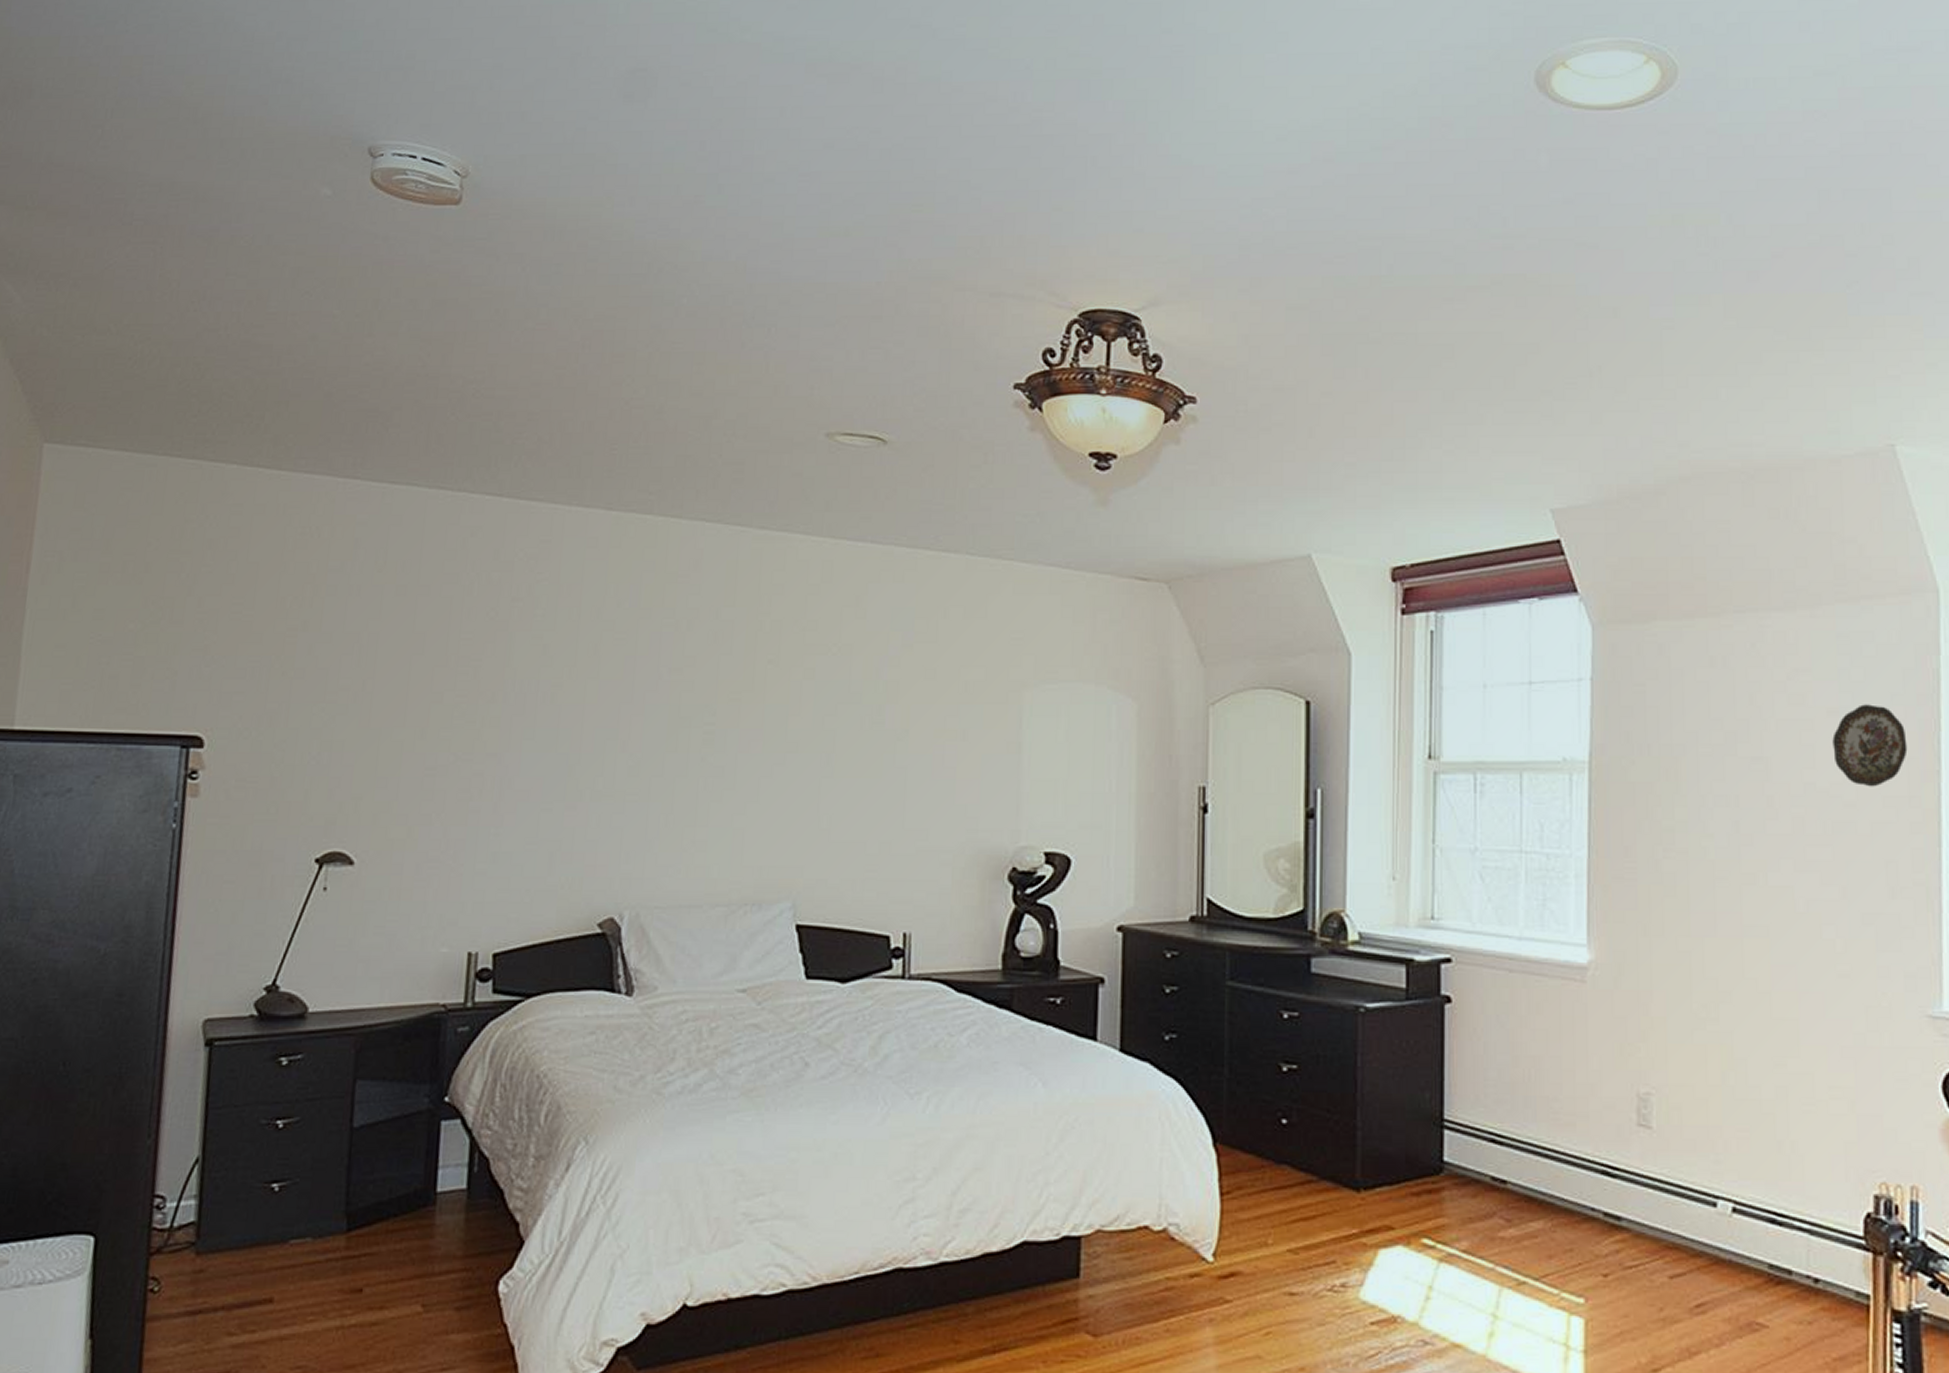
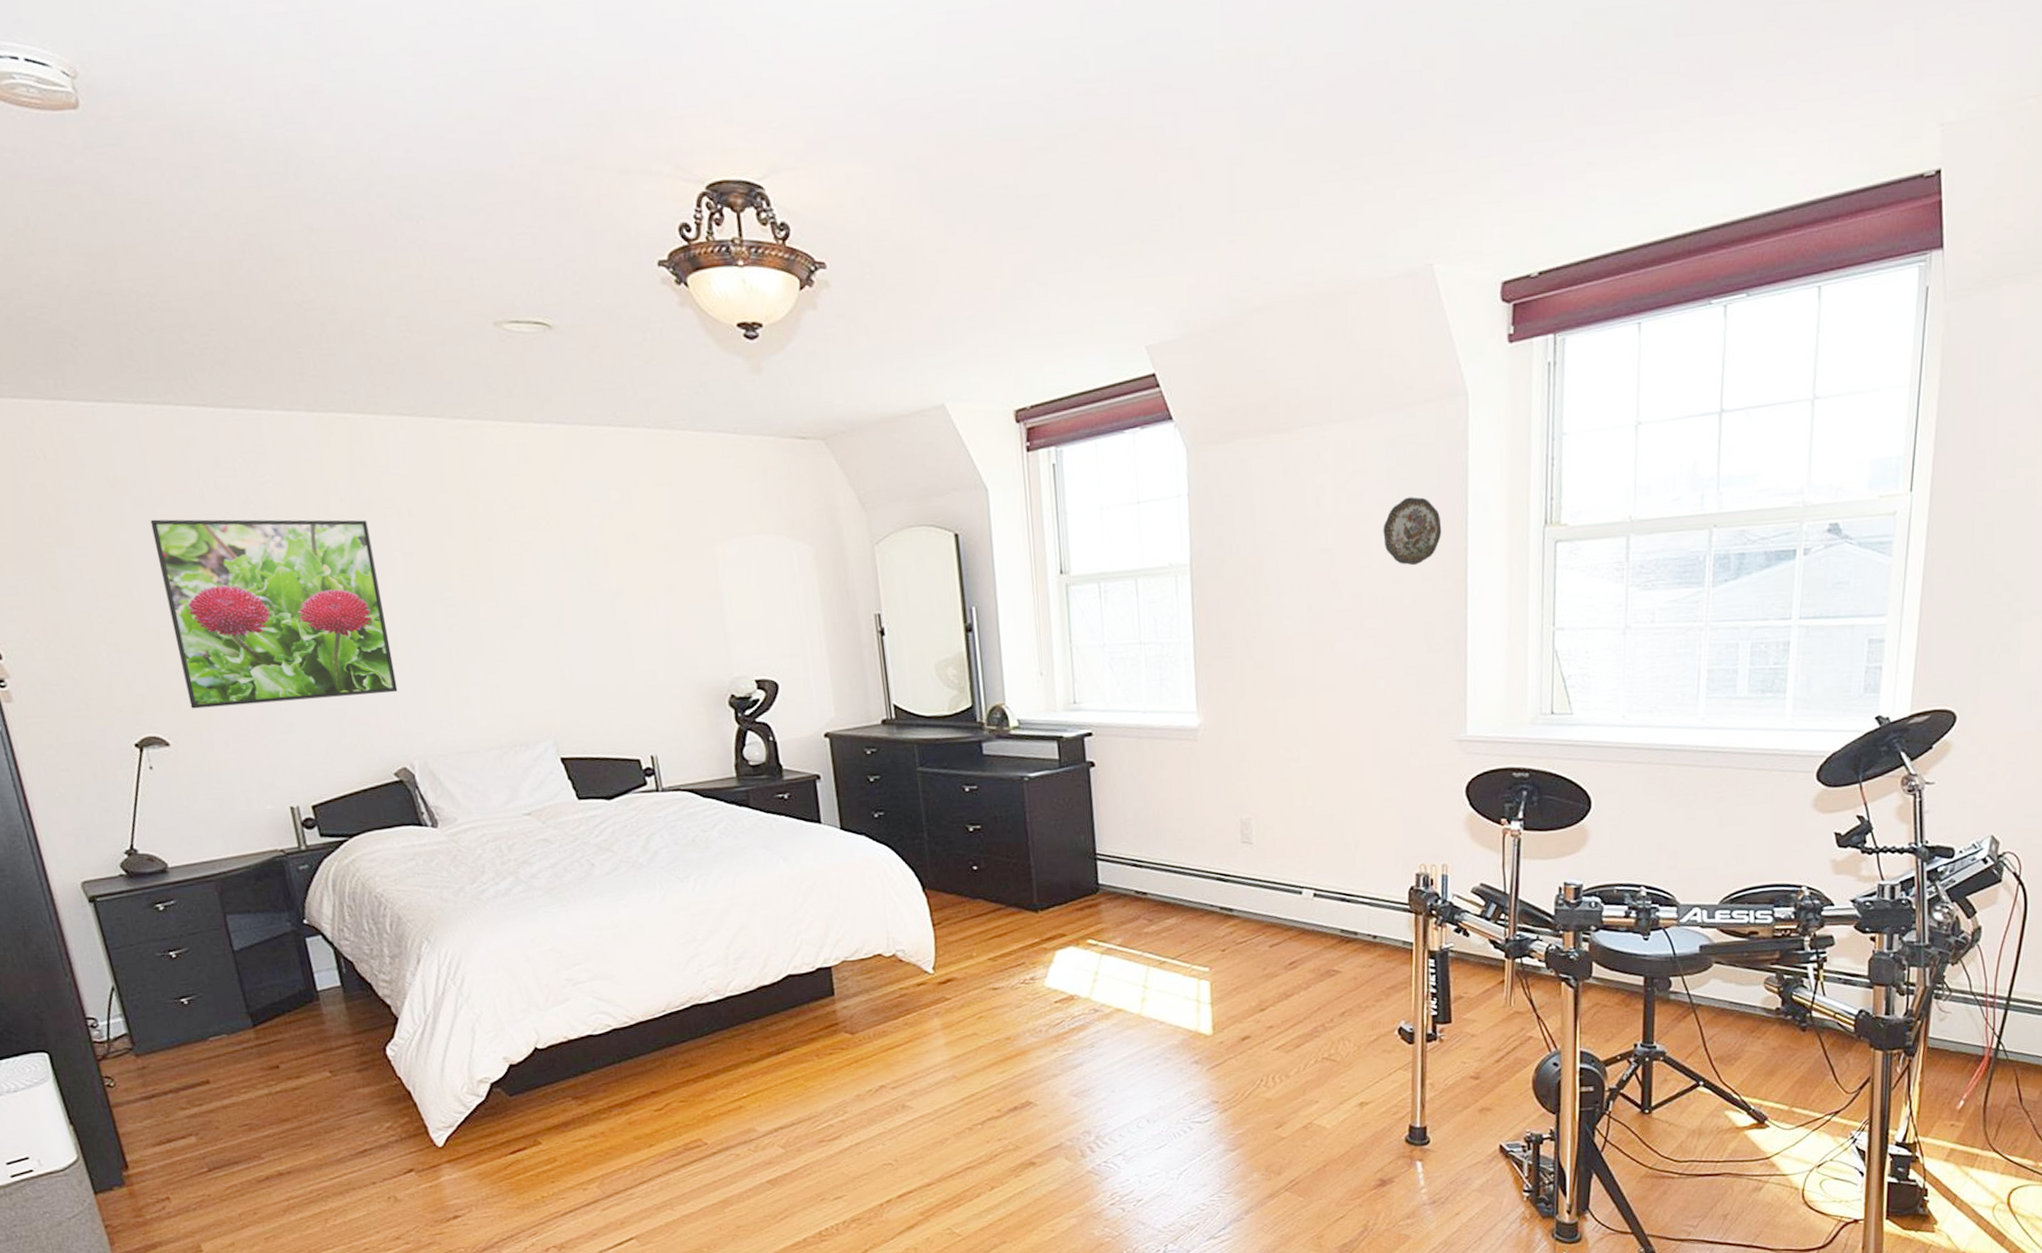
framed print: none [390,610,640,827] -> present [150,519,398,709]

